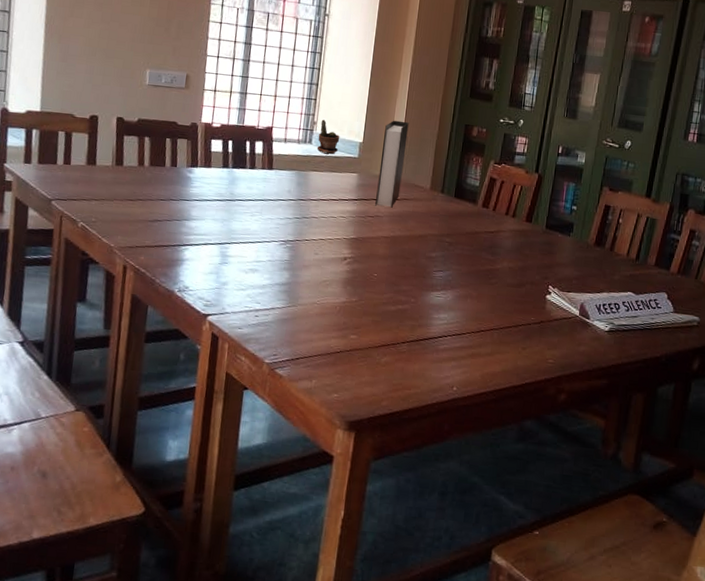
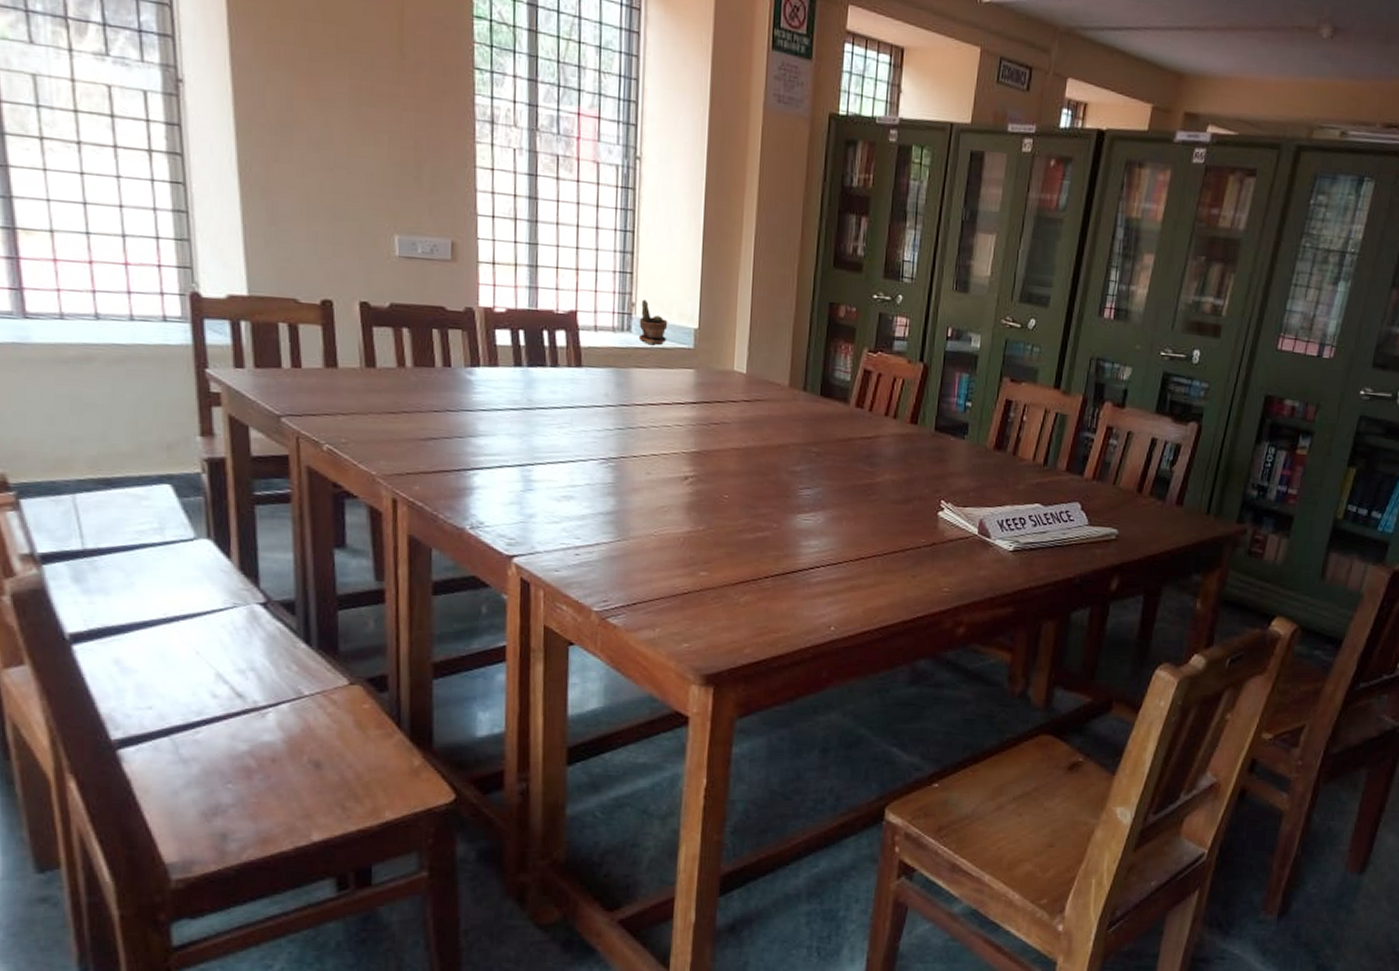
binder: present [375,120,409,208] -> none [720,298,757,412]

